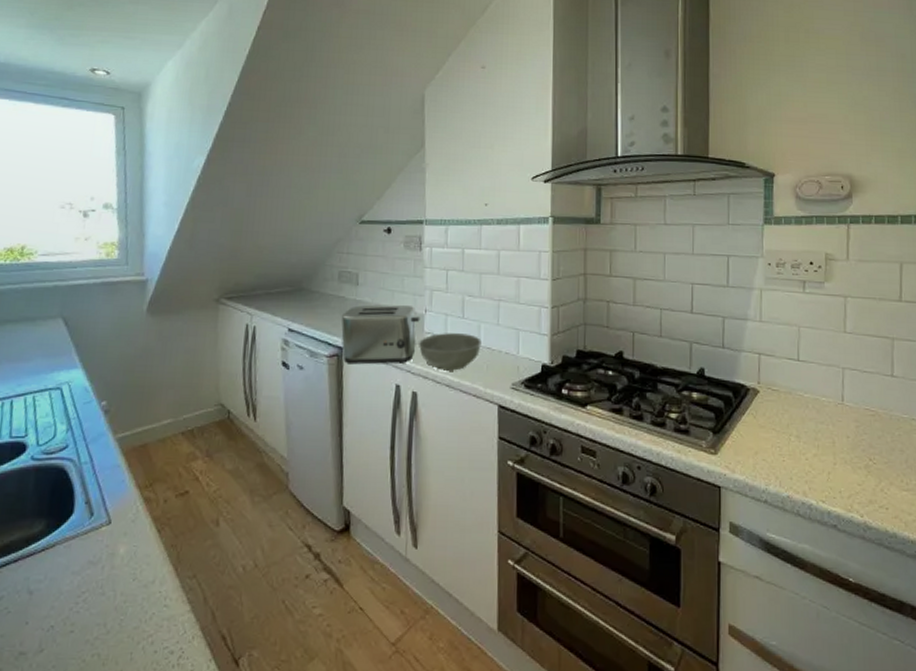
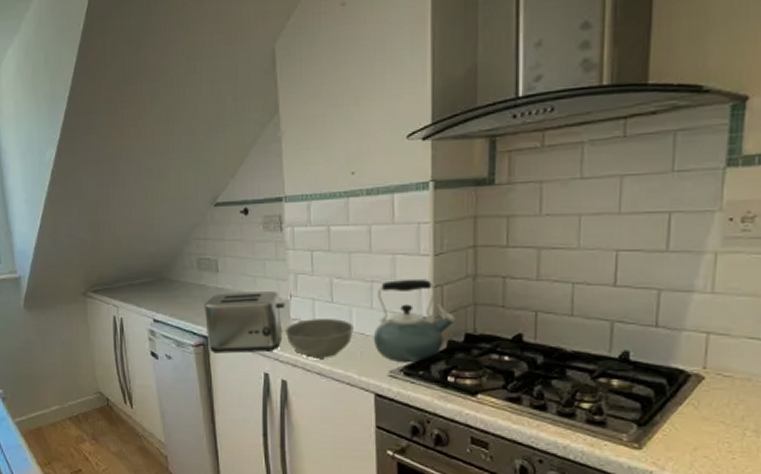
kettle: none [498,300,570,377] -> present [373,280,457,363]

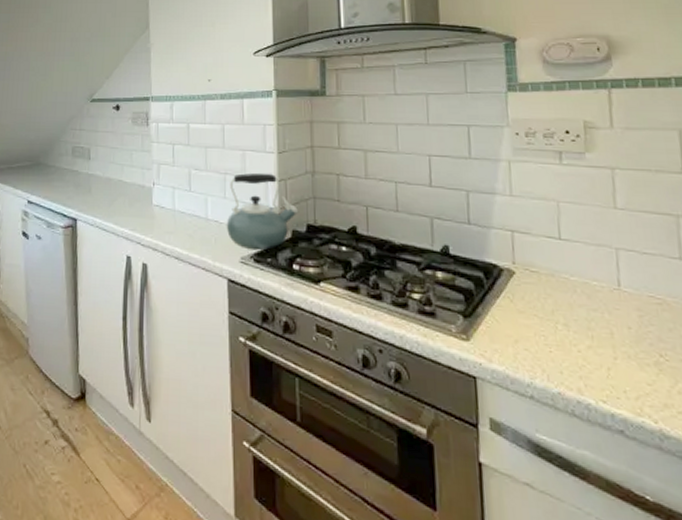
toaster: present [203,292,286,354] -> none [75,178,149,236]
bowl: present [286,319,354,358] -> none [148,206,209,244]

